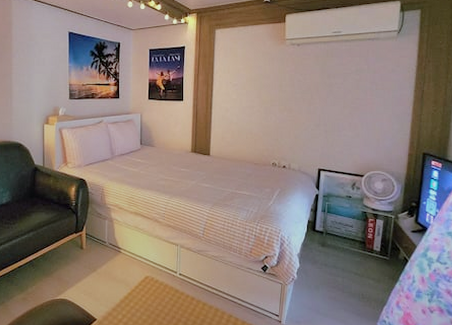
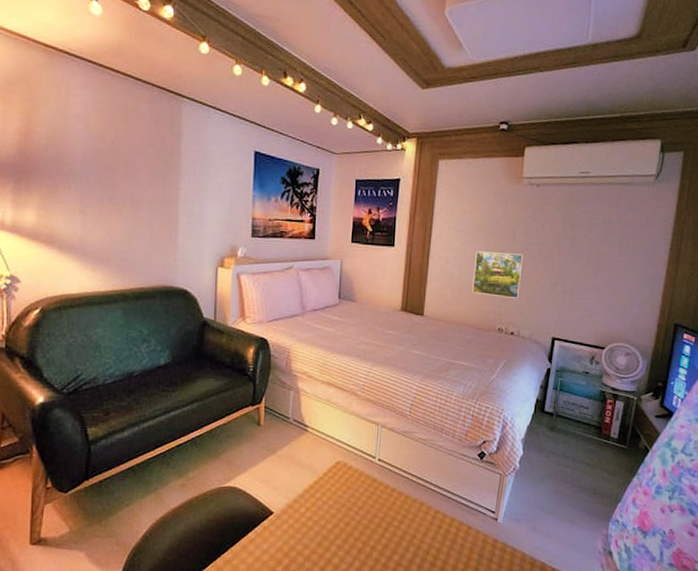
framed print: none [249,101,290,139] -> present [472,251,523,299]

